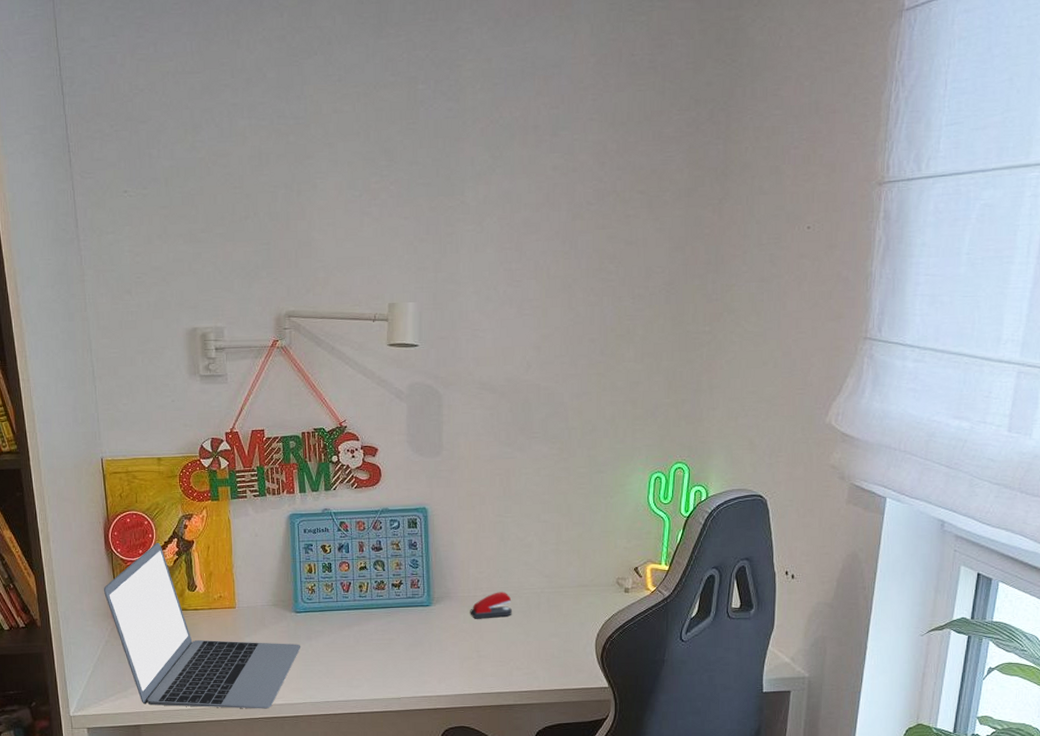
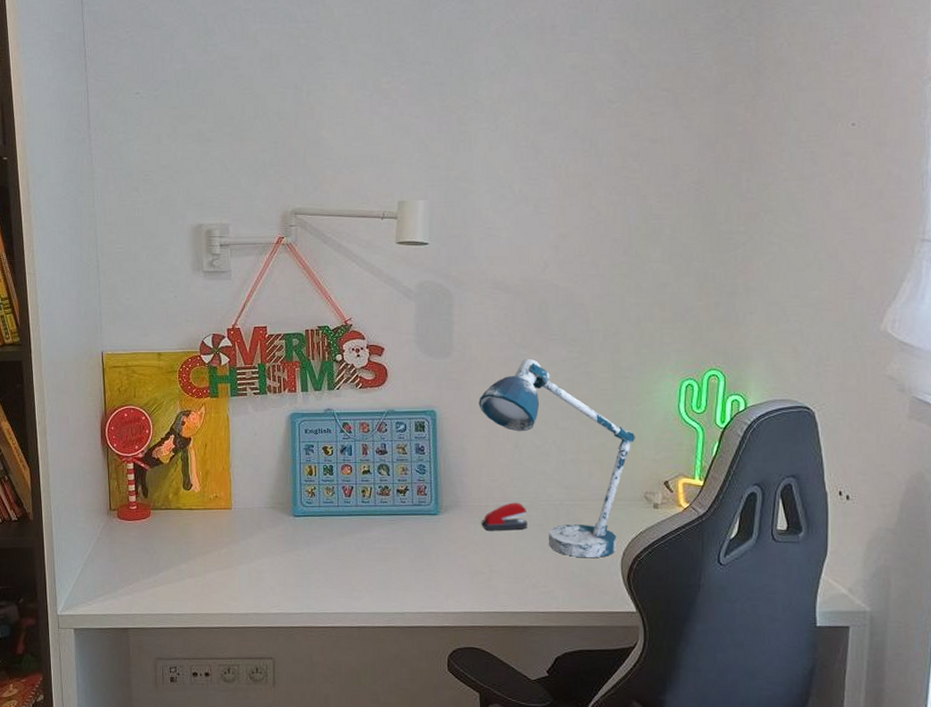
laptop: present [103,542,301,709] -> none [97,438,299,618]
desk lamp: none [467,456,609,641] -> present [479,359,635,558]

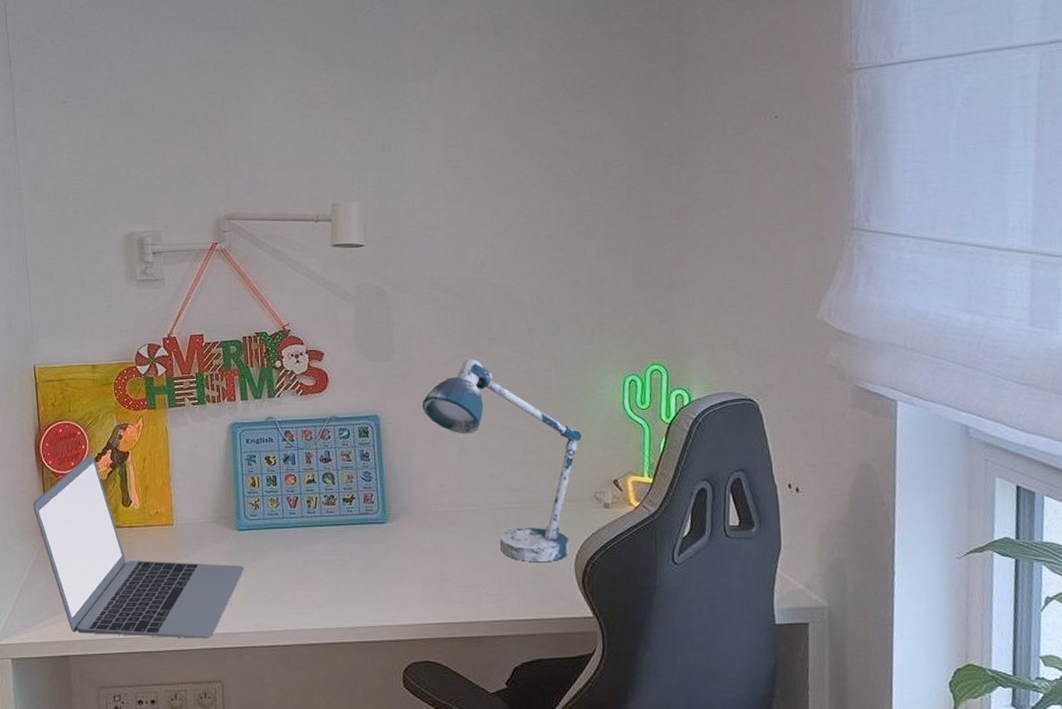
laptop: none [97,438,299,618] -> present [32,454,245,639]
stapler: present [481,502,527,531] -> none [430,507,478,538]

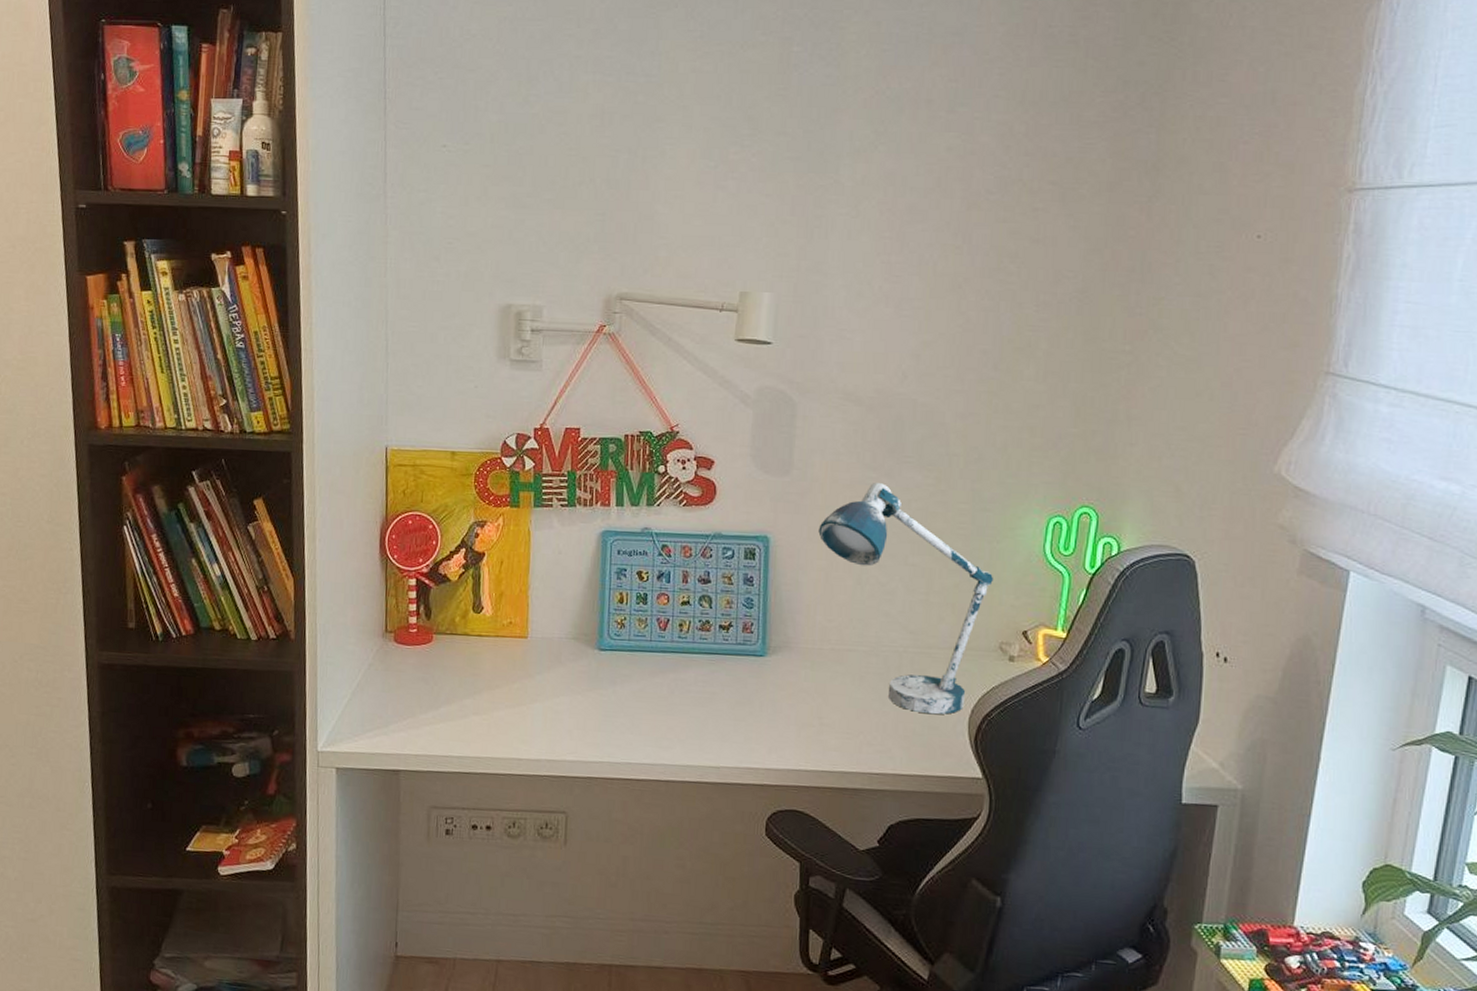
laptop: present [32,454,245,639] -> none [372,551,603,765]

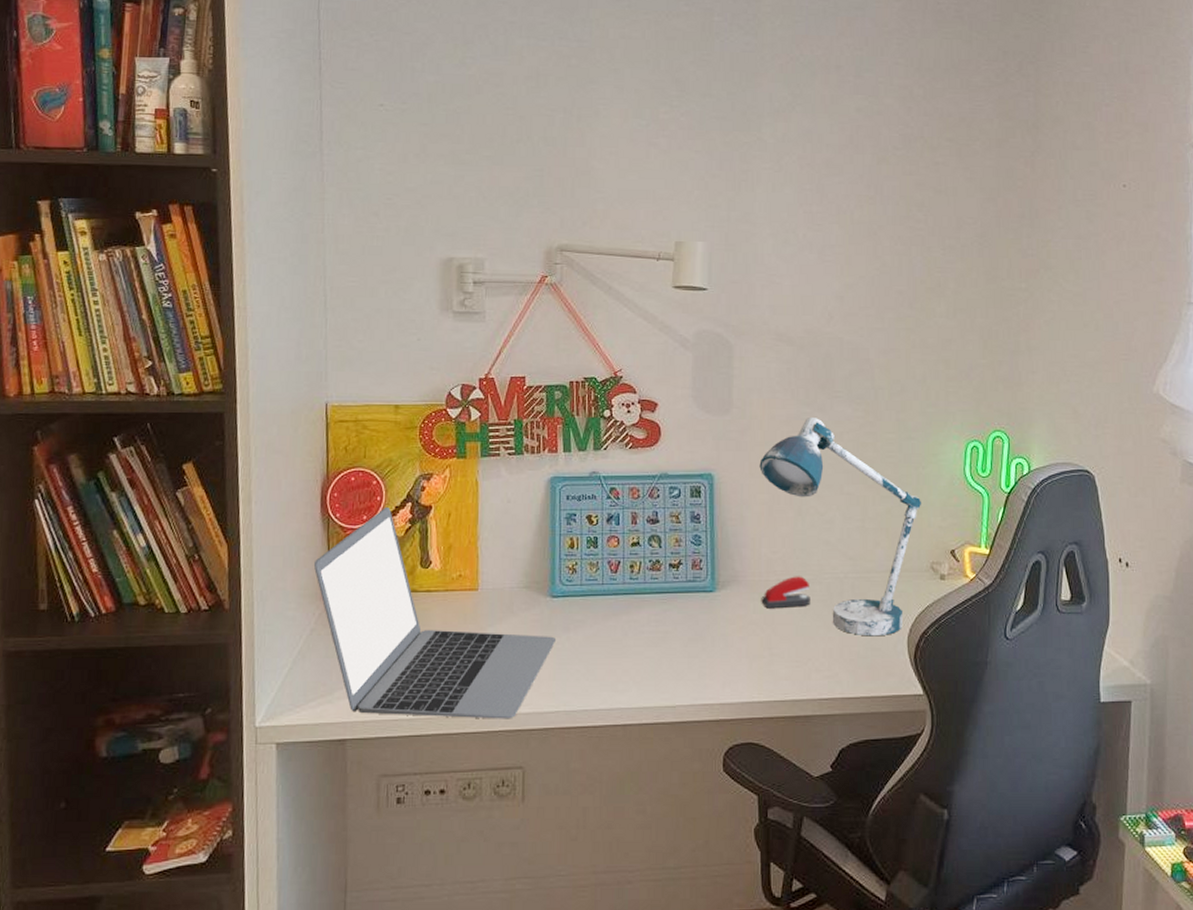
laptop: none [372,551,603,765] -> present [313,506,557,719]
stapler: none [813,646,866,678] -> present [761,576,810,609]

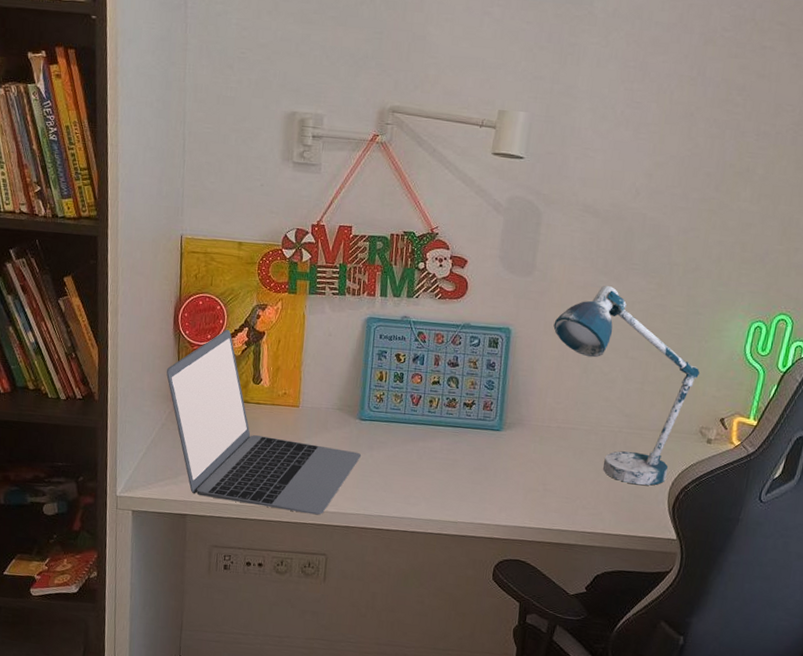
stapler: present [761,576,810,609] -> none [541,425,586,452]

